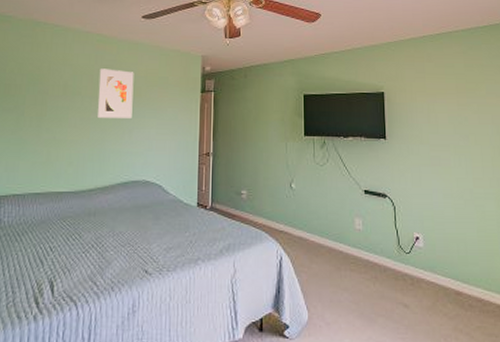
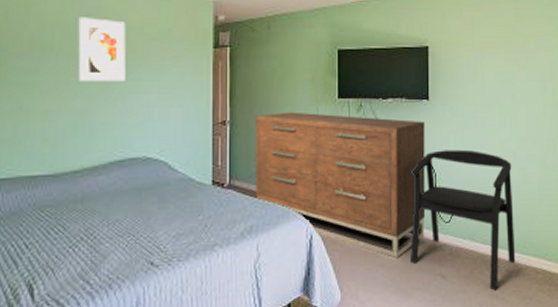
dresser: none [233,146,387,285] -> present [255,112,426,259]
armchair: none [371,185,479,325] -> present [410,149,516,291]

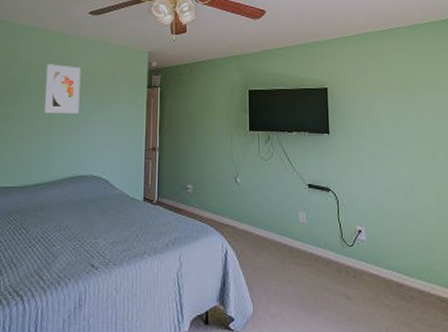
dresser: present [255,112,426,259] -> none [179,141,330,277]
armchair: present [410,149,516,291] -> none [315,179,420,316]

